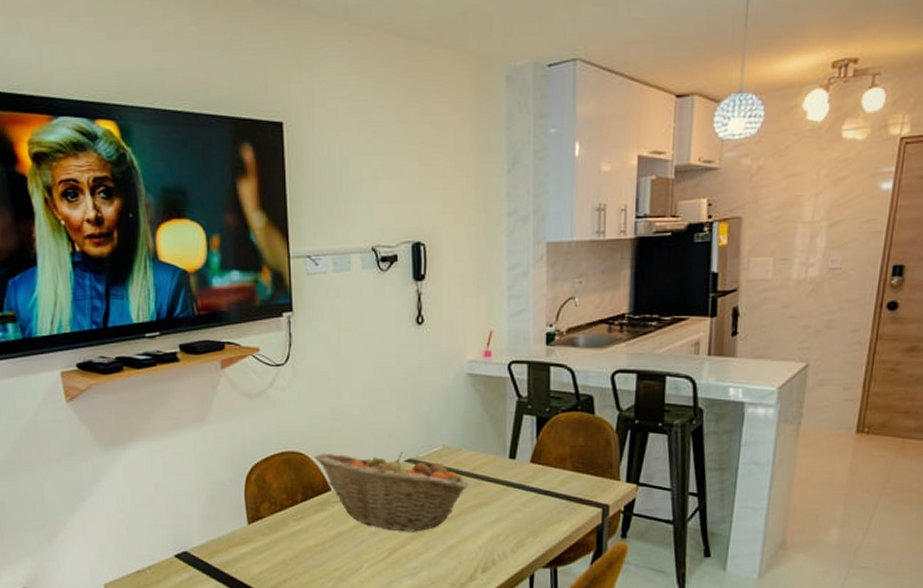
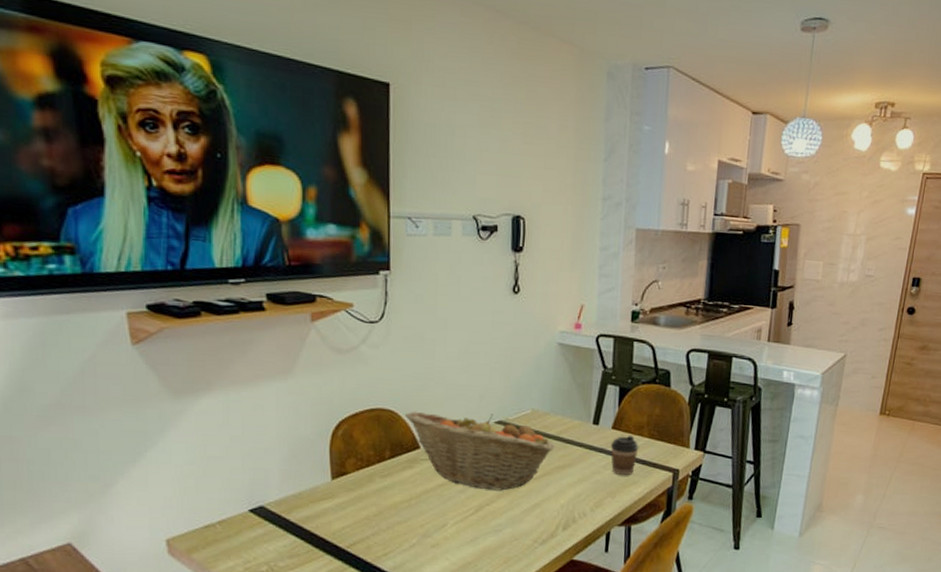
coffee cup: none [529,469,562,513] -> present [610,435,639,476]

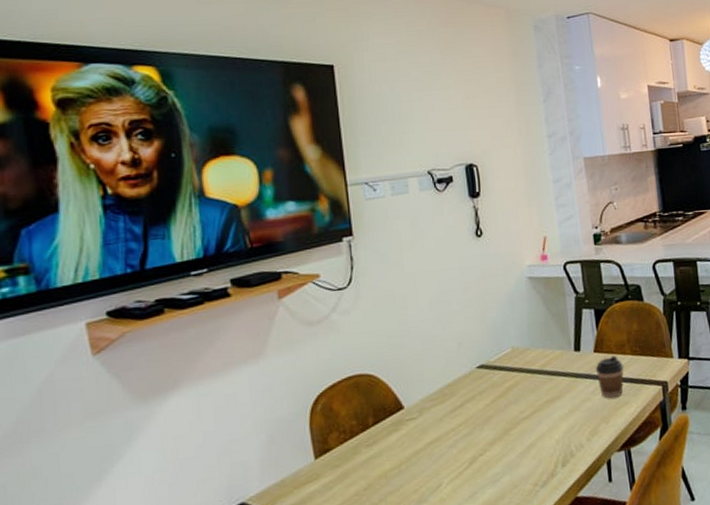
fruit basket: present [404,411,555,491] -> none [383,359,541,440]

